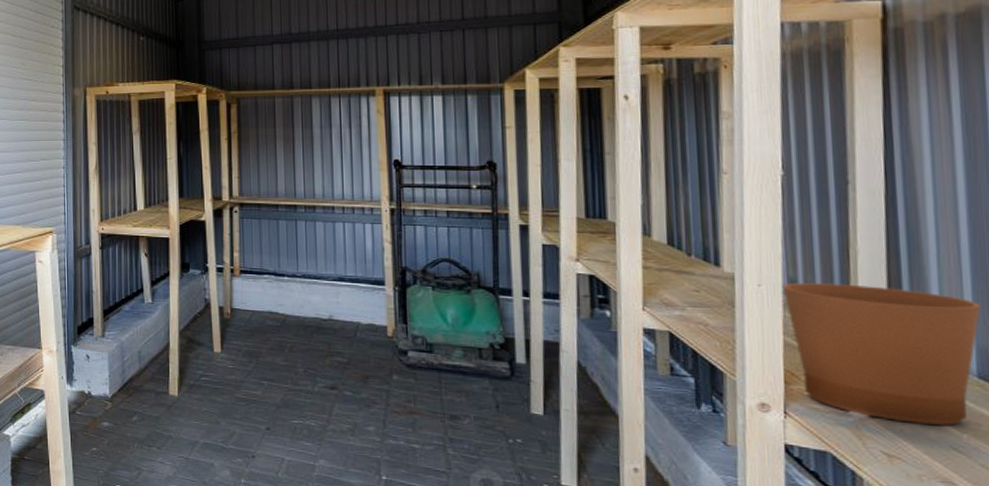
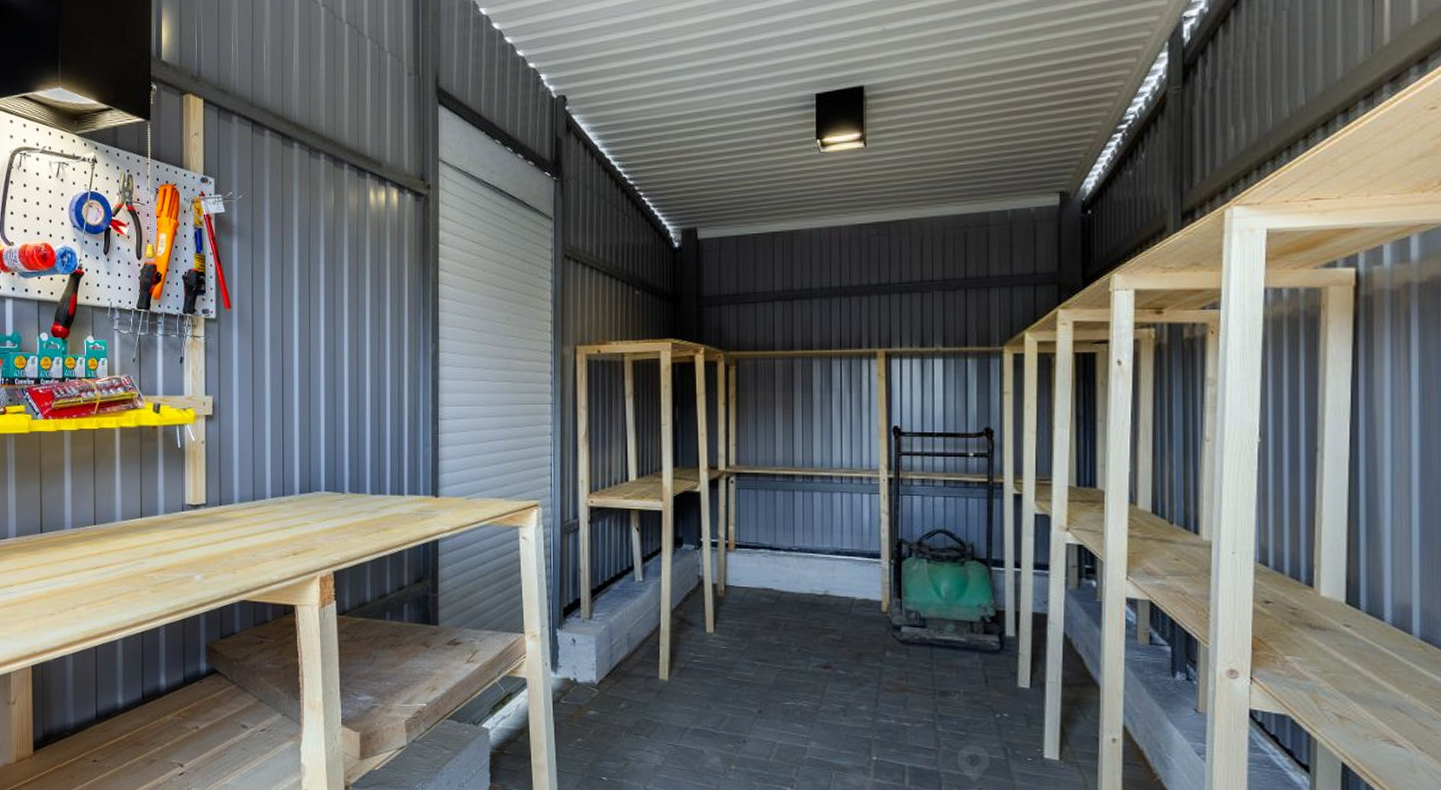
planter: present [782,282,982,425] -> none [1254,550,1427,686]

